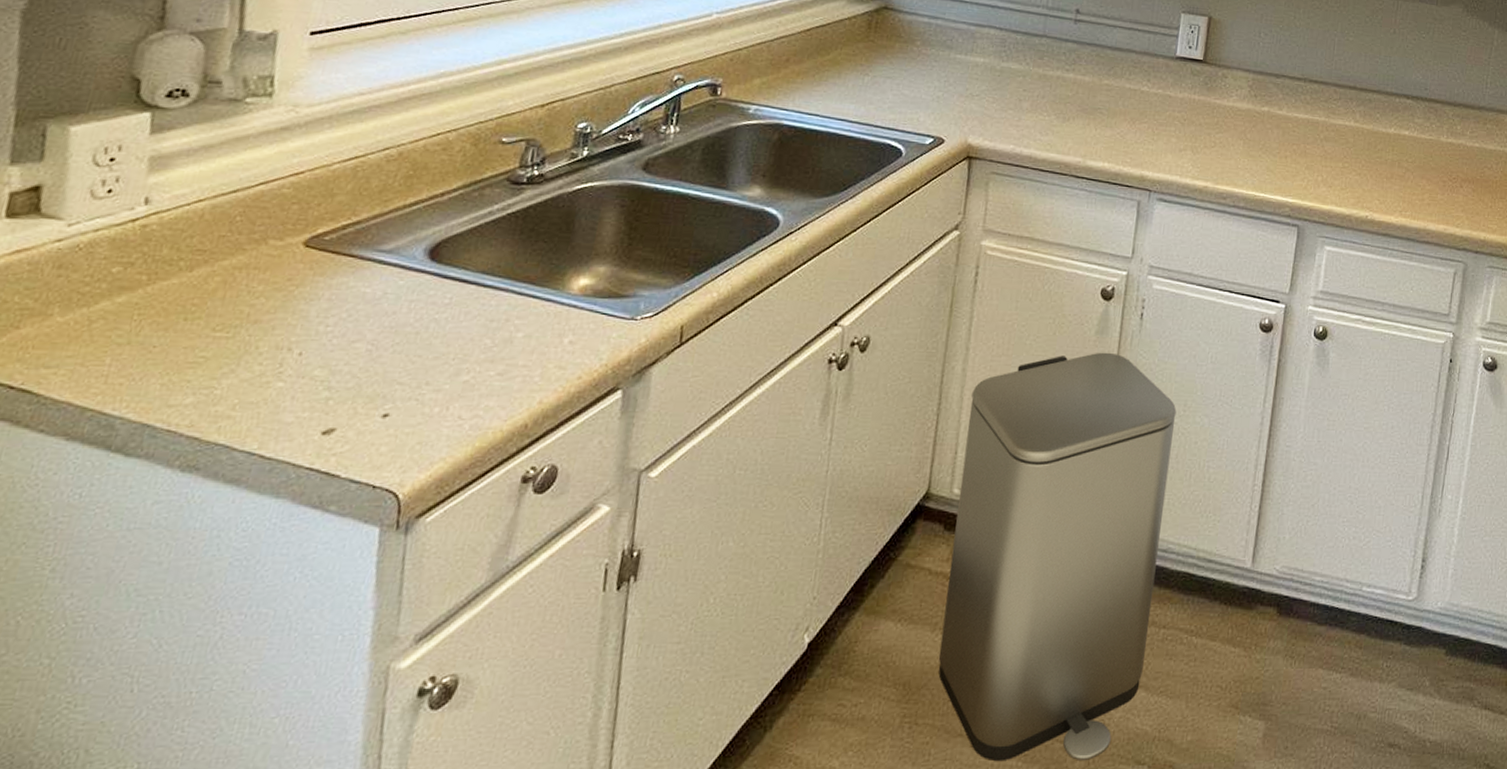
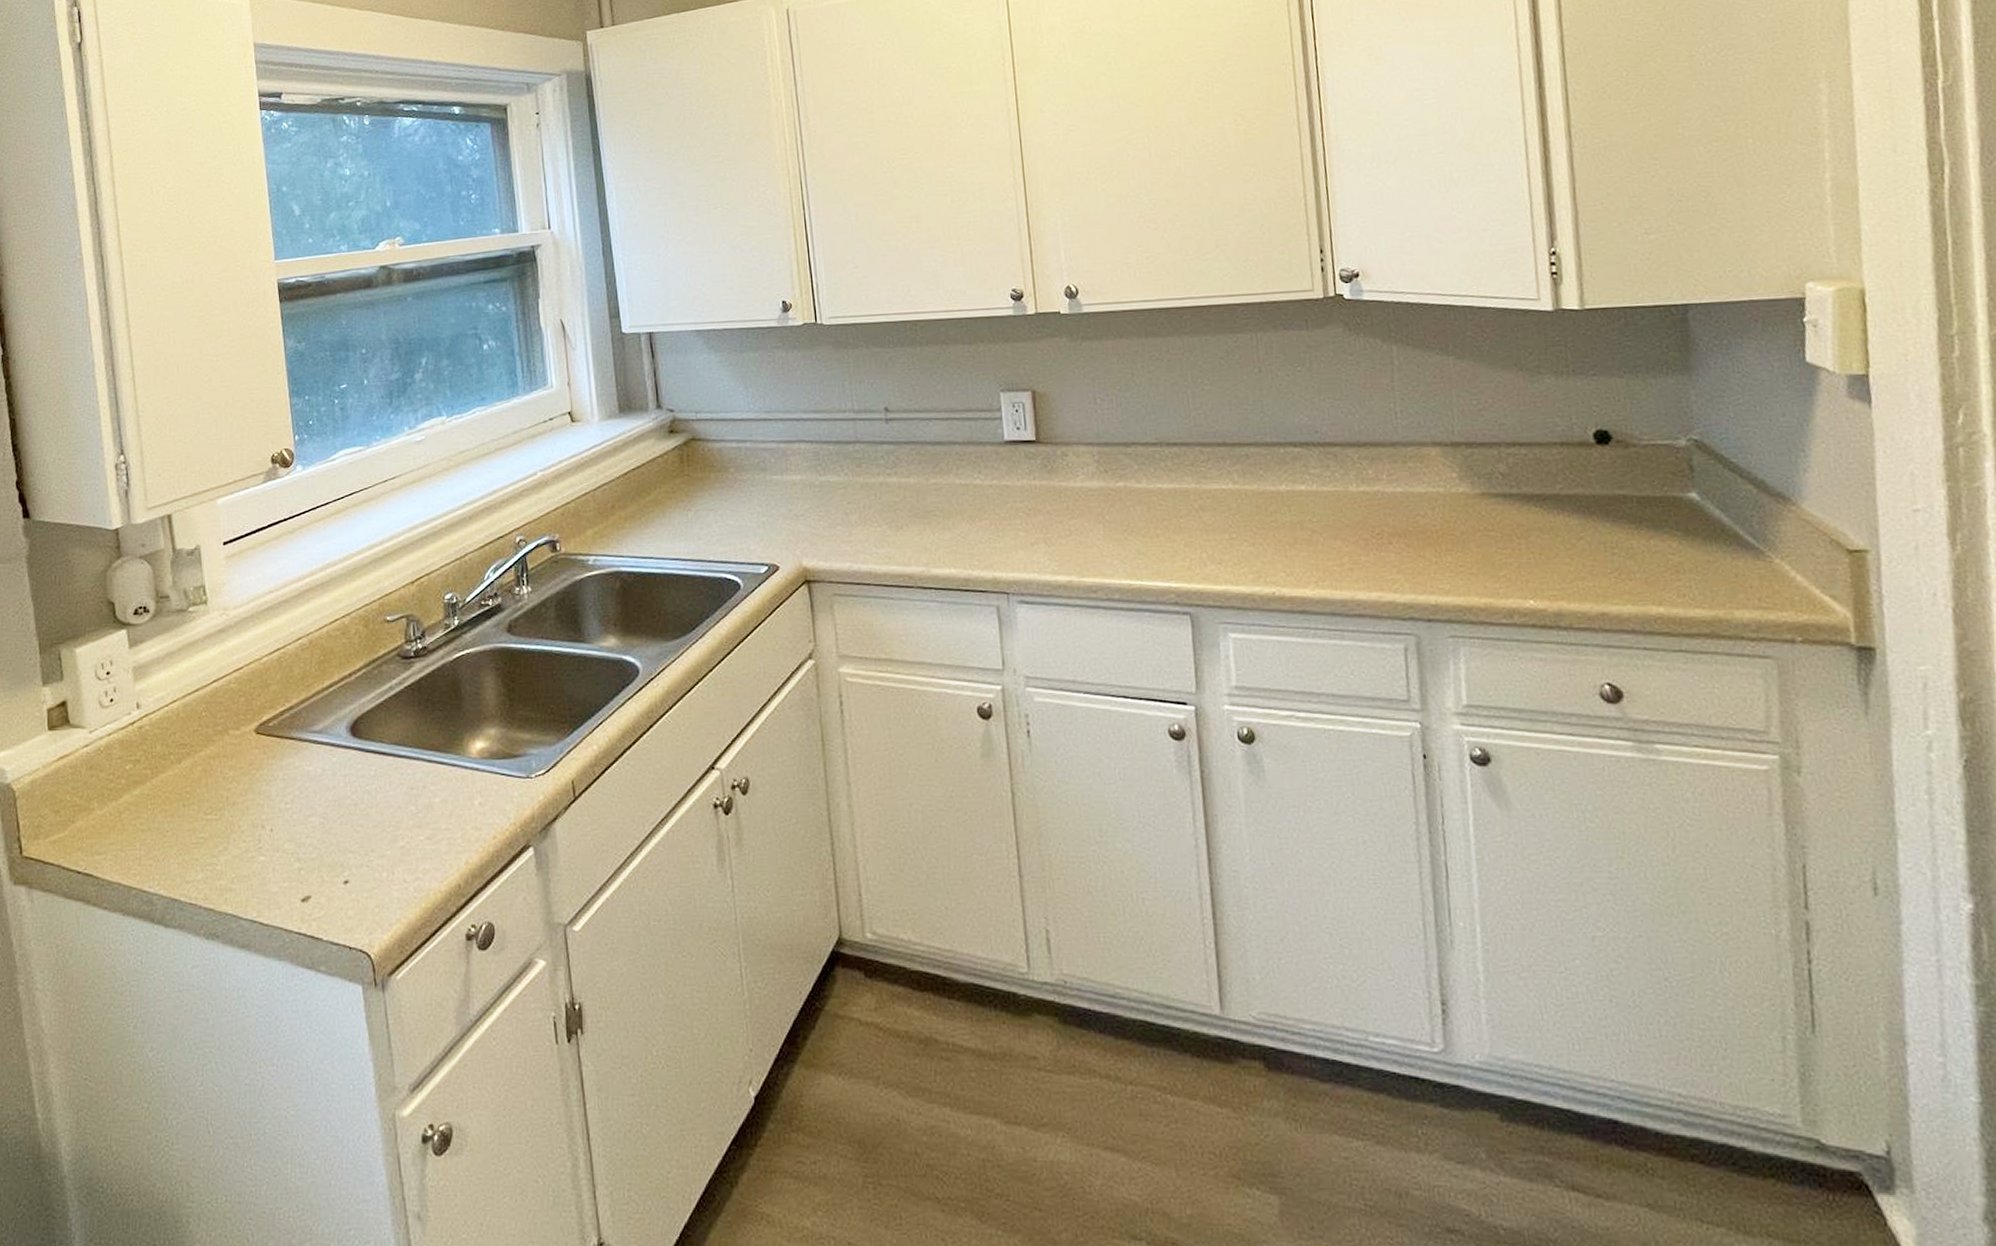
pedal bin: present [938,352,1177,762] -> none [863,776,1117,1233]

